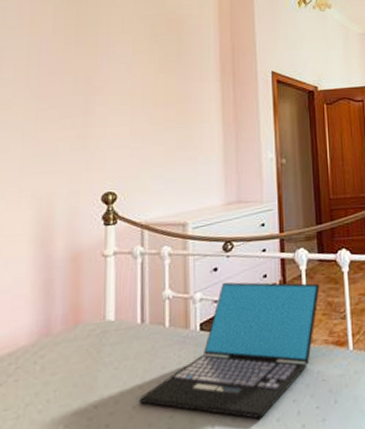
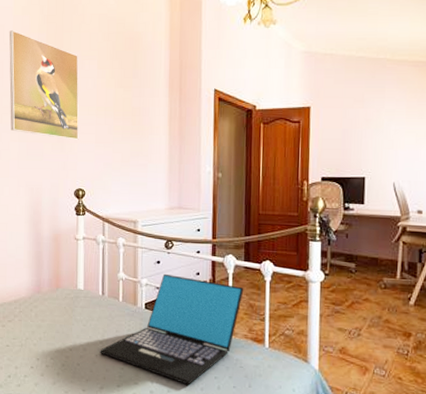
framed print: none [10,11,109,135] -> present [9,30,79,140]

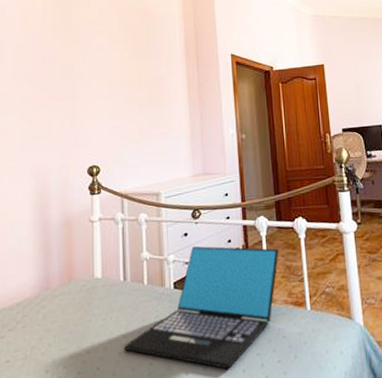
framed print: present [9,30,79,140] -> none [9,9,91,115]

